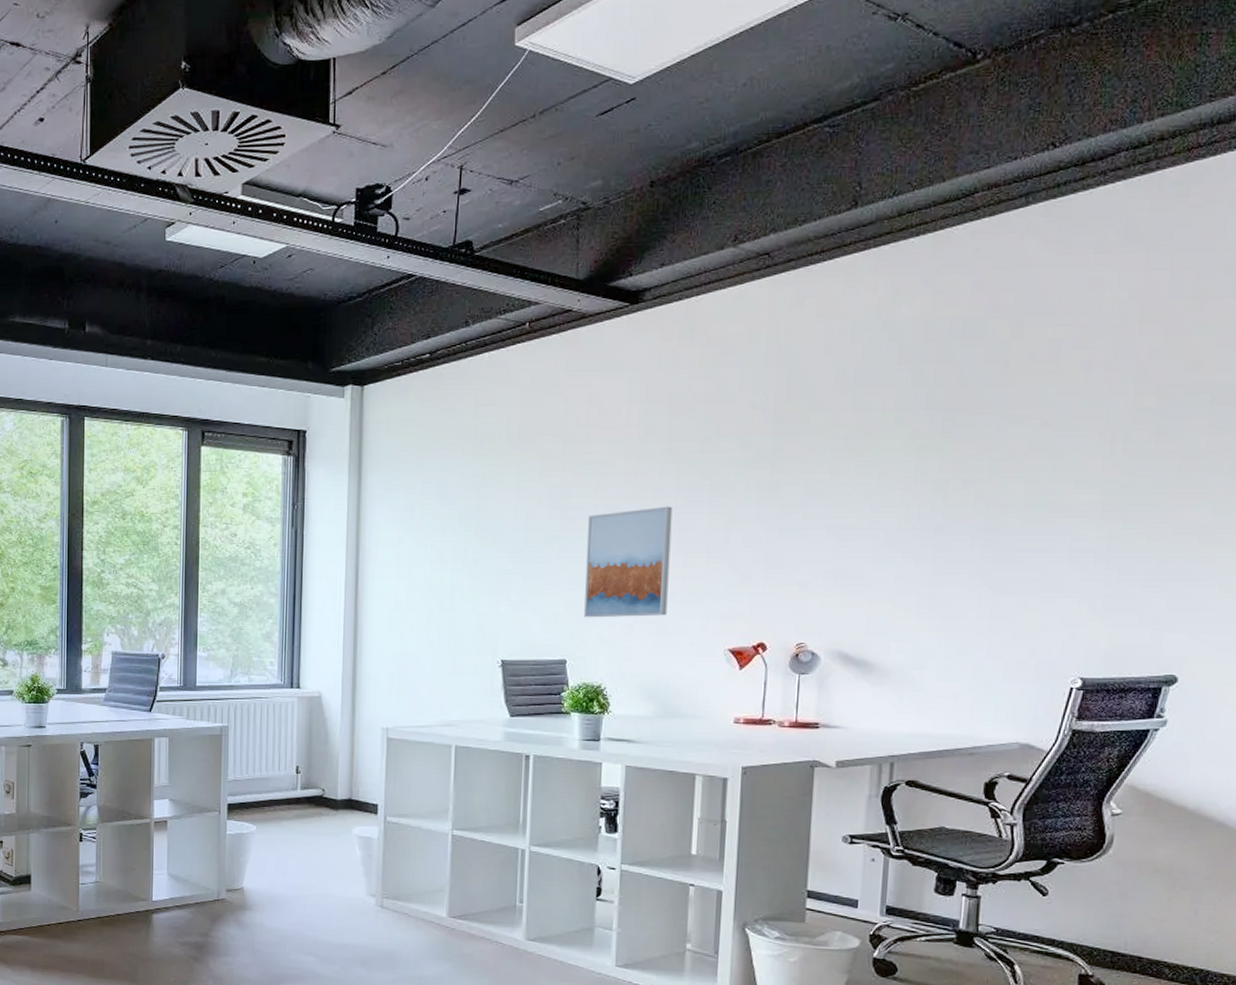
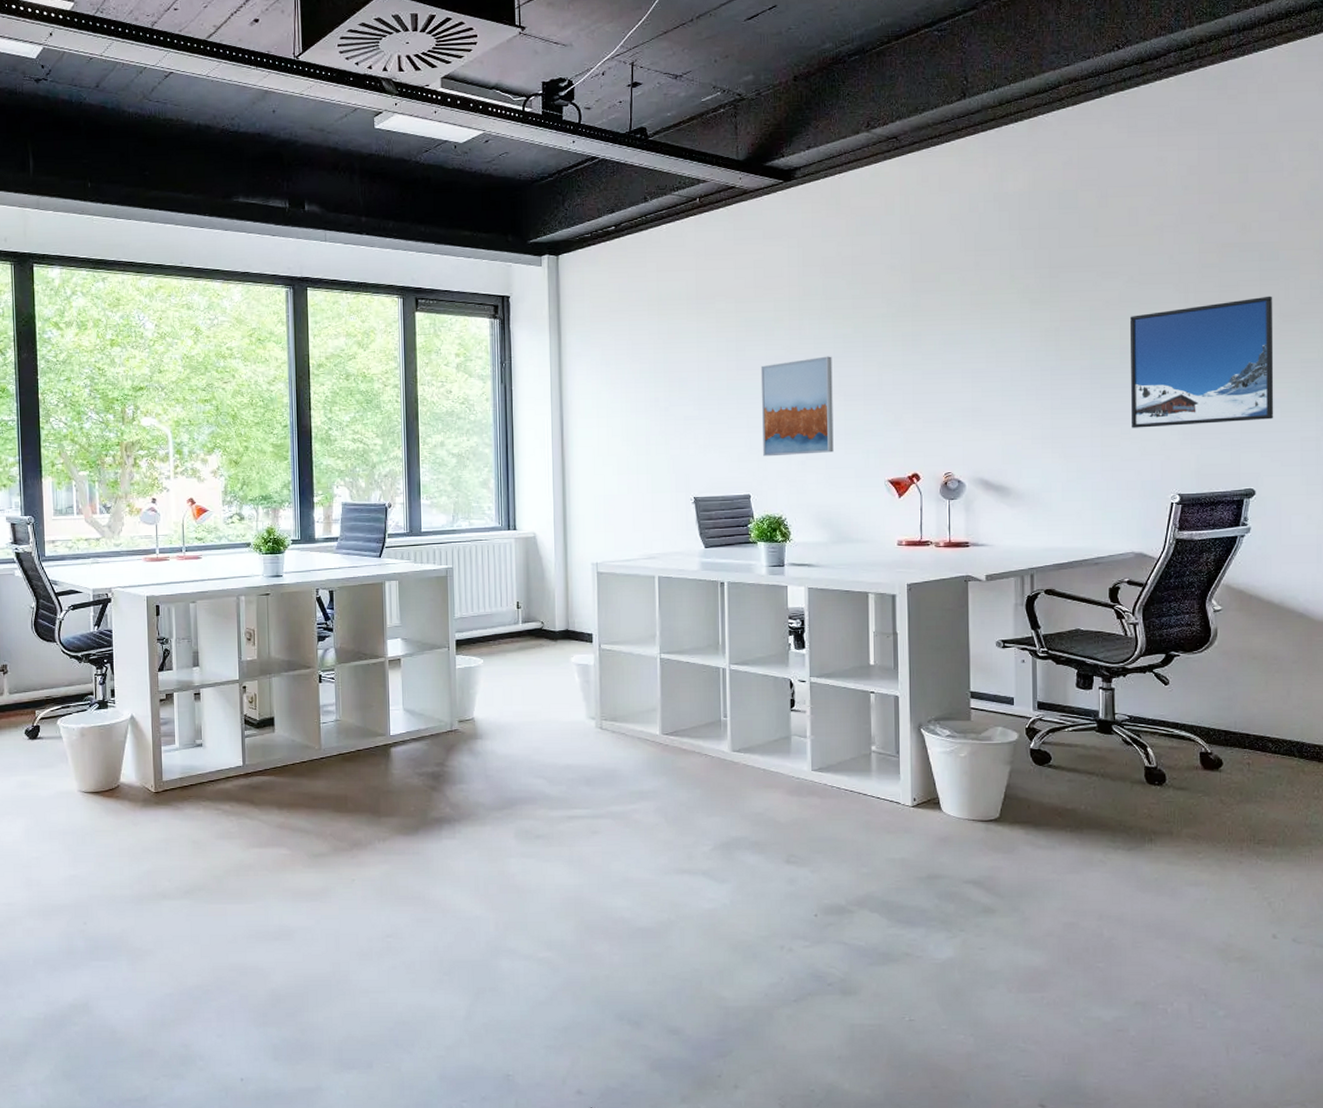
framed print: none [1029,447,1224,600] -> present [1129,296,1274,428]

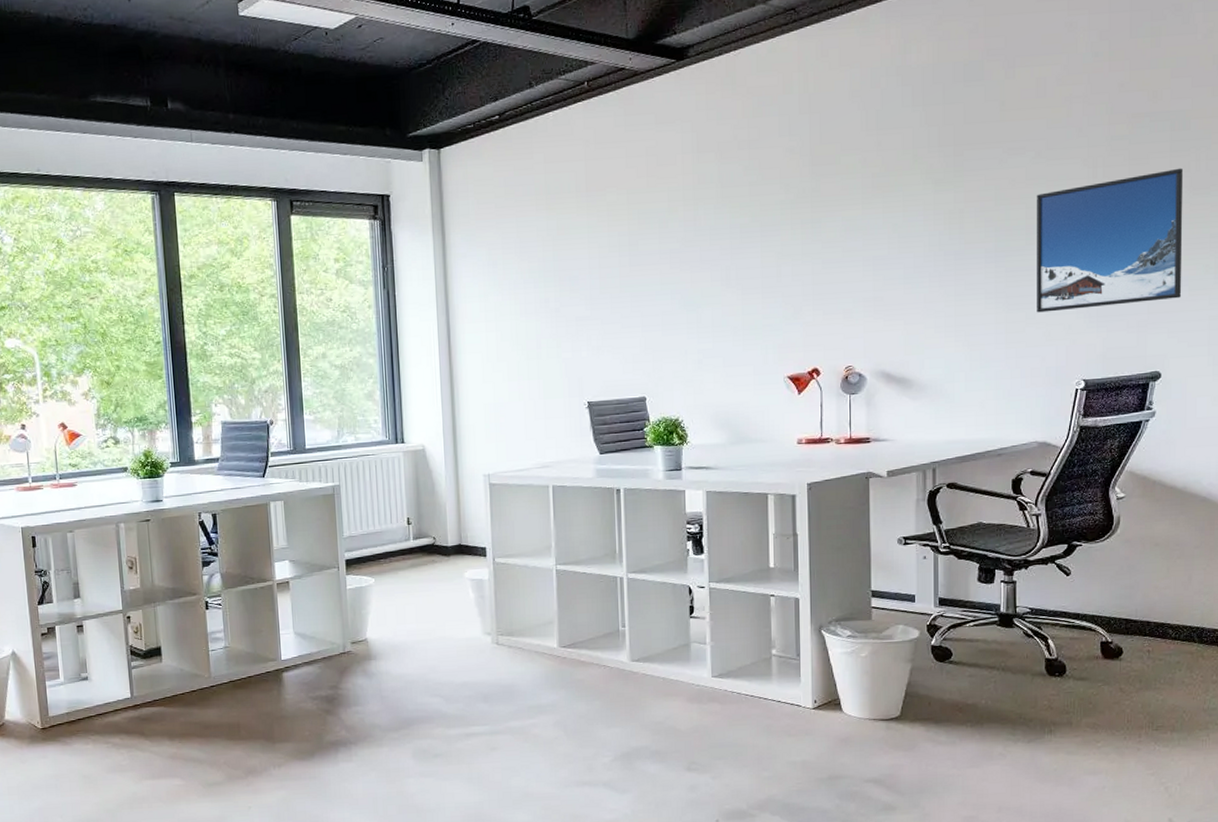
wall art: present [760,356,834,457] -> none [654,247,731,357]

